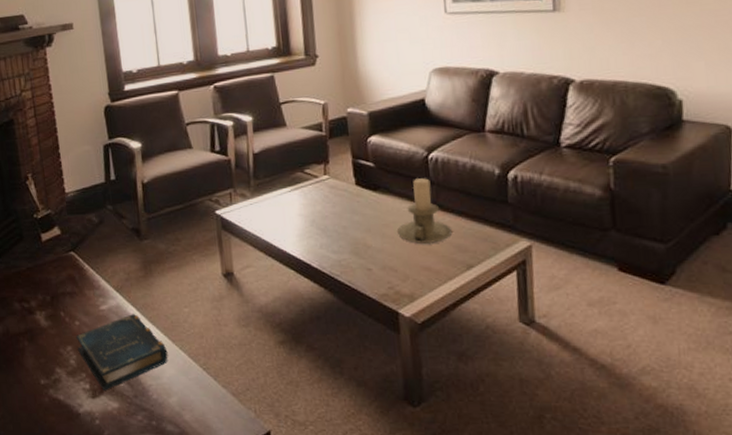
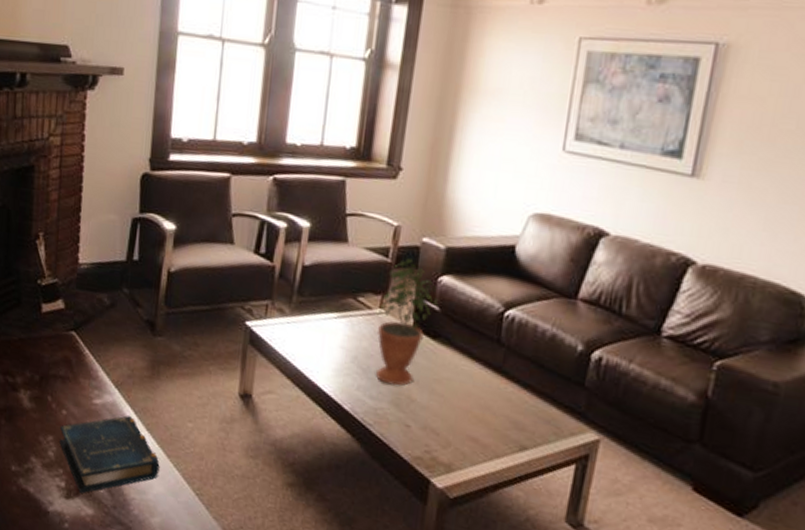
potted plant: none [324,128,373,238] -> present [375,258,439,386]
candle holder: present [398,178,453,244] -> none [449,335,513,413]

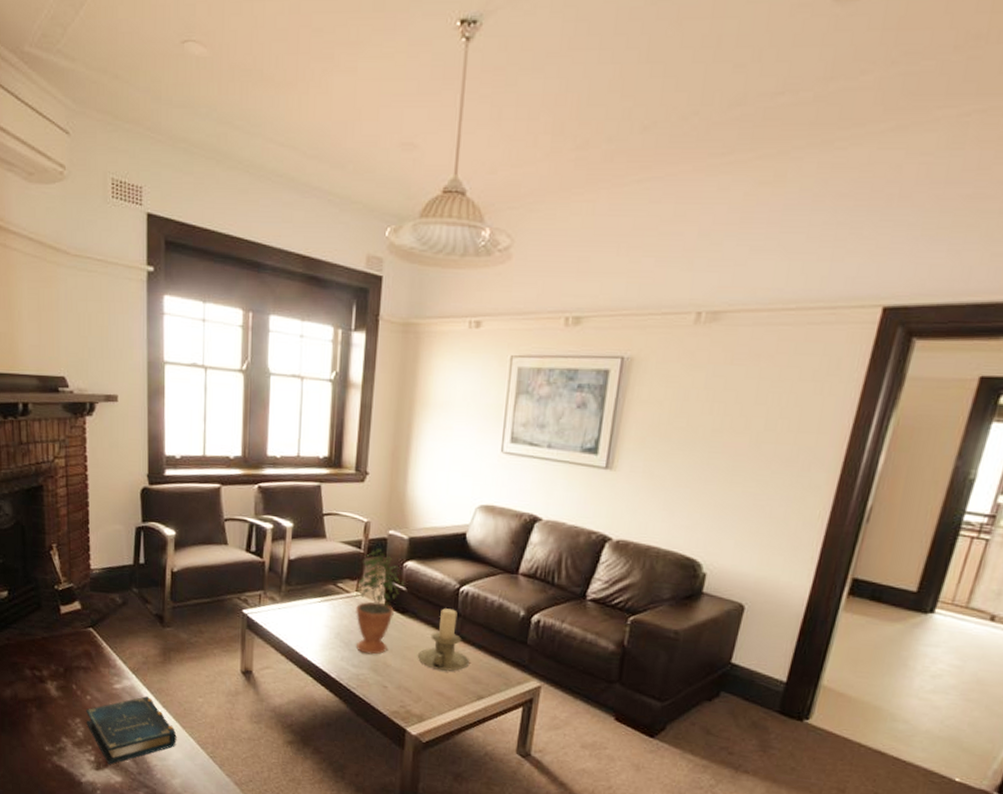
candle holder: none [449,335,513,413] -> present [418,608,470,671]

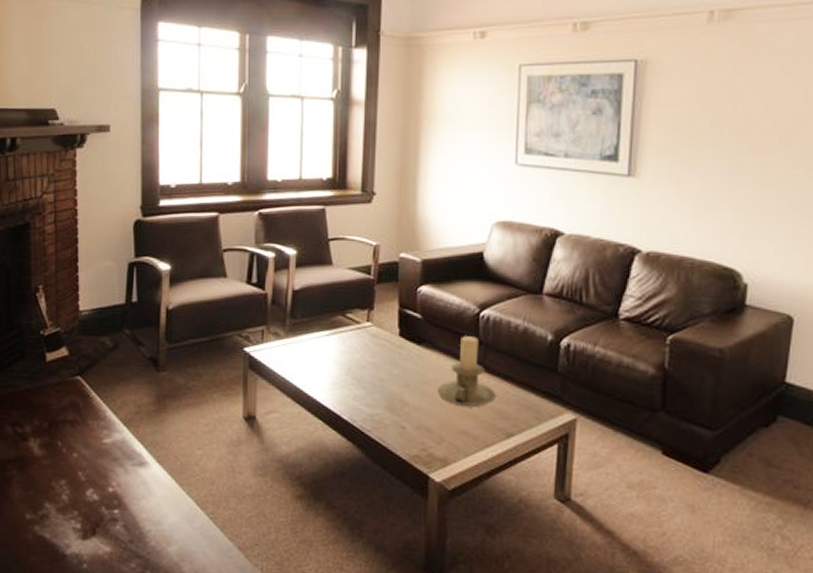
book: present [85,696,177,764] -> none [71,451,173,532]
potted plant: present [355,548,405,655] -> none [367,274,420,392]

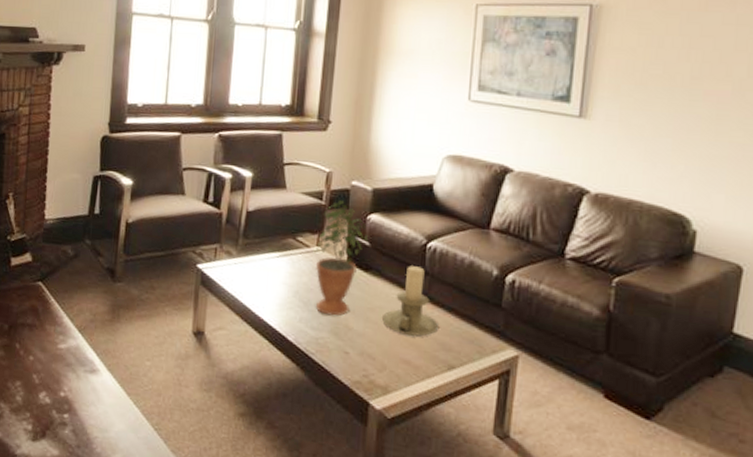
potted plant: none [367,274,420,392] -> present [315,200,369,316]

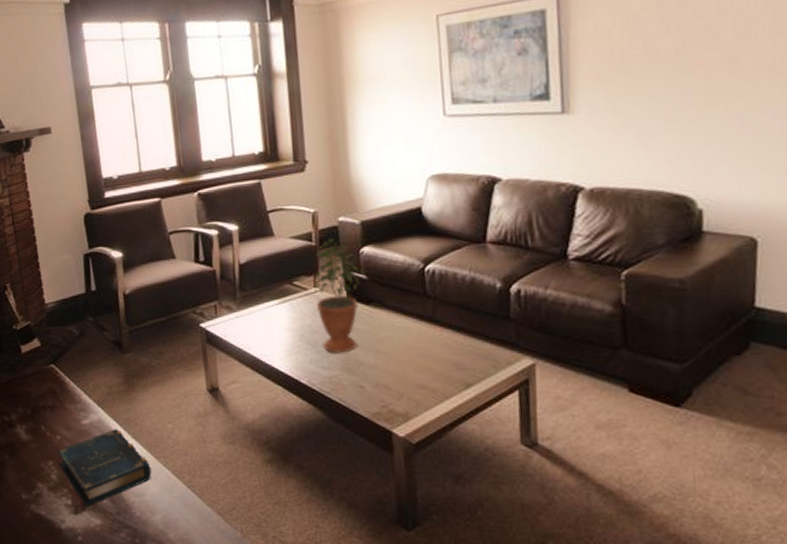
book: none [27,358,121,435] -> present [57,429,152,507]
candle holder: present [382,266,439,337] -> none [391,291,450,360]

